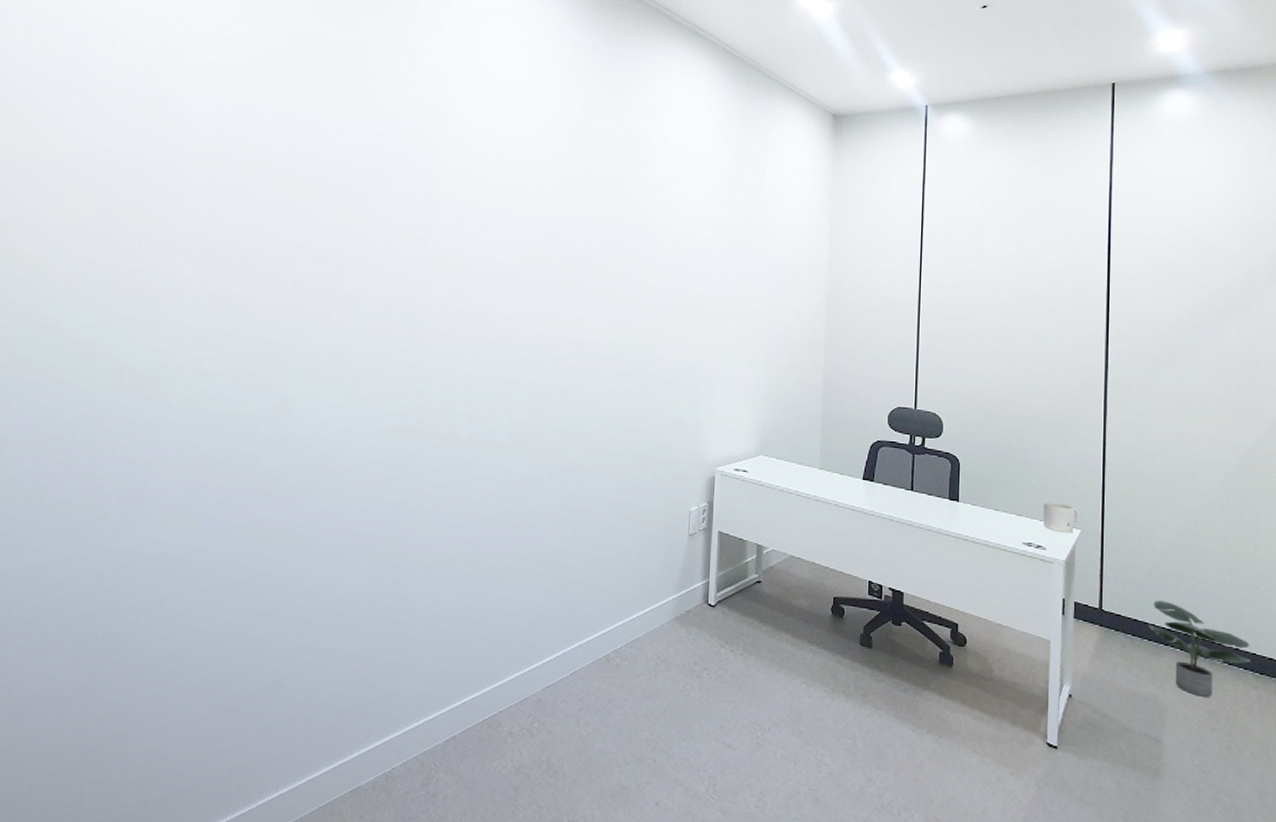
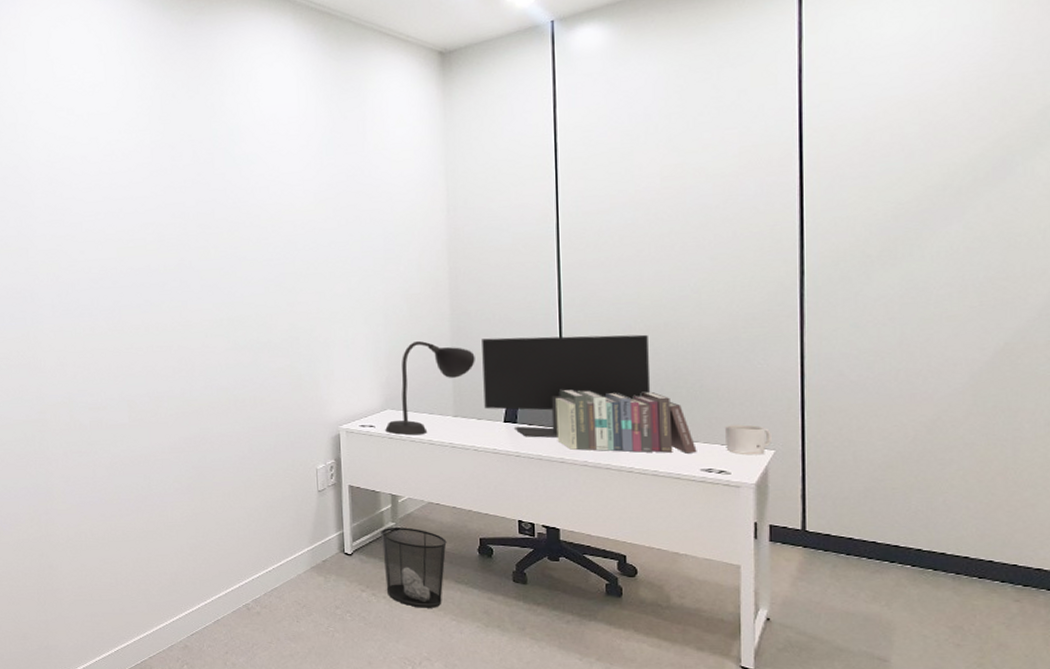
waste bin: none [744,580,804,669] -> present [380,527,447,608]
desk lamp: none [757,389,842,485] -> present [385,341,475,435]
computer monitor: none [847,394,987,499] -> present [482,334,651,438]
books: none [907,452,1020,527] -> present [555,388,697,454]
potted plant: present [1148,601,1251,697] -> none [867,517,1011,613]

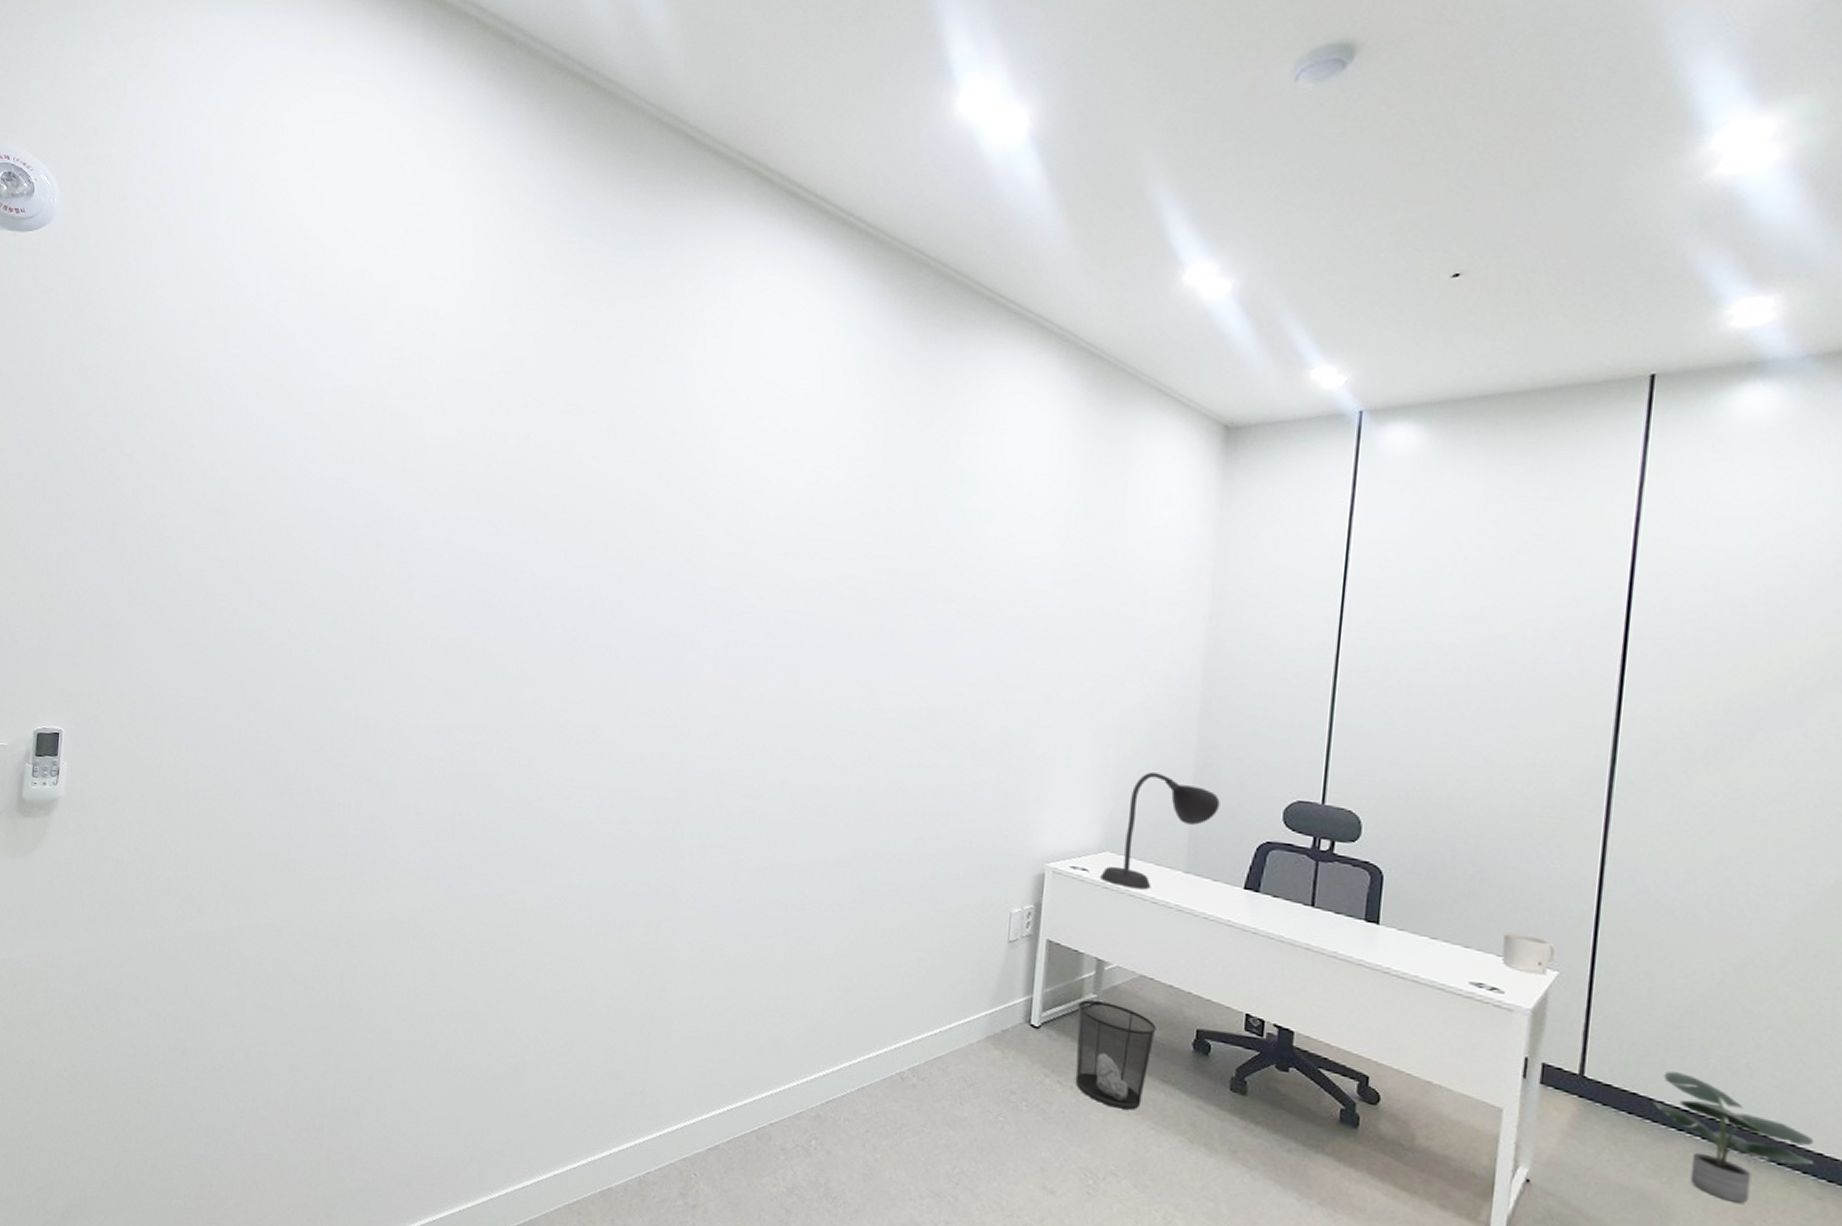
computer monitor: present [482,334,651,438] -> none [1223,782,1427,917]
books: present [555,388,697,454] -> none [1304,858,1468,962]
potted plant: none [867,517,1011,613] -> present [1653,1071,1815,1204]

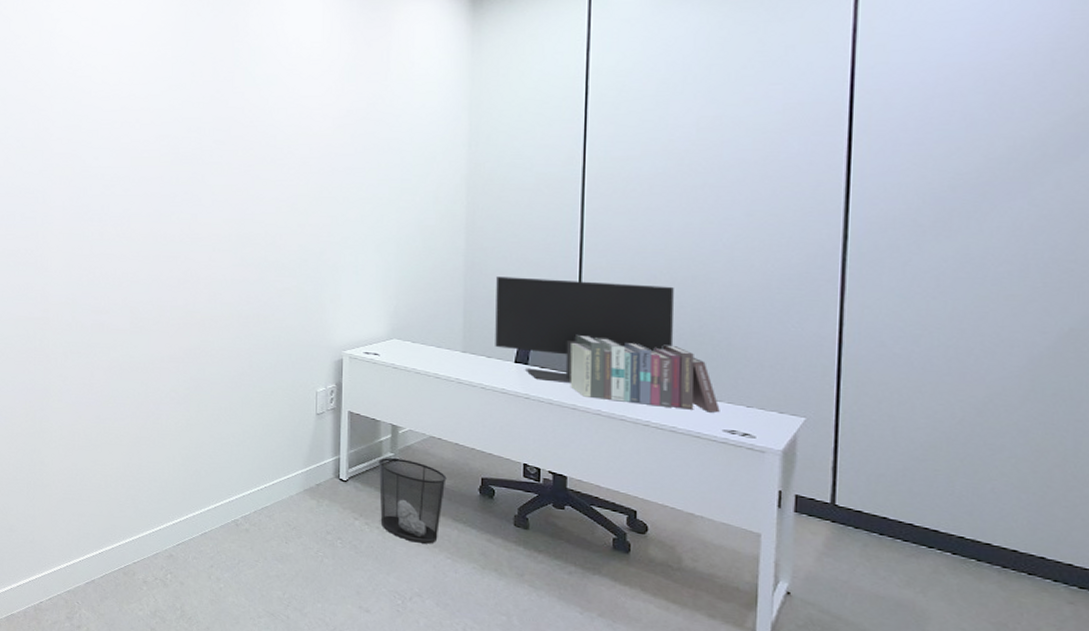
desk lamp: present [1100,772,1220,890] -> none [390,273,488,368]
computer monitor: none [1223,782,1427,917] -> present [495,276,675,383]
books: none [1304,858,1468,962] -> present [570,334,720,413]
mug: present [1502,931,1557,975] -> none [751,386,803,421]
potted plant: present [1653,1071,1815,1204] -> none [903,498,1065,608]

